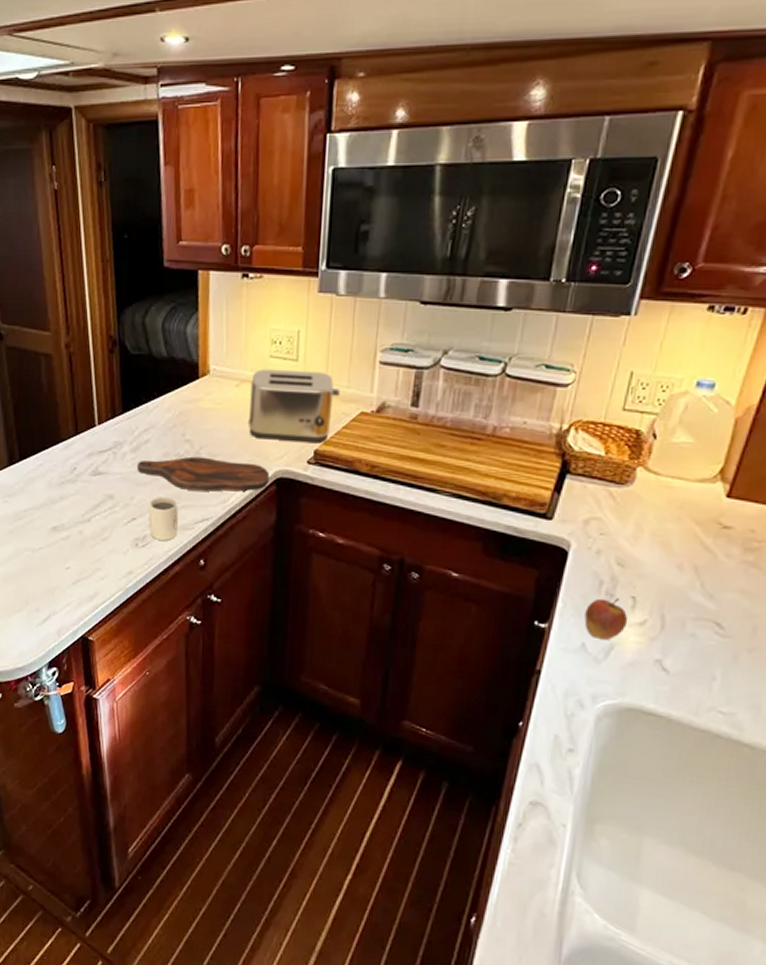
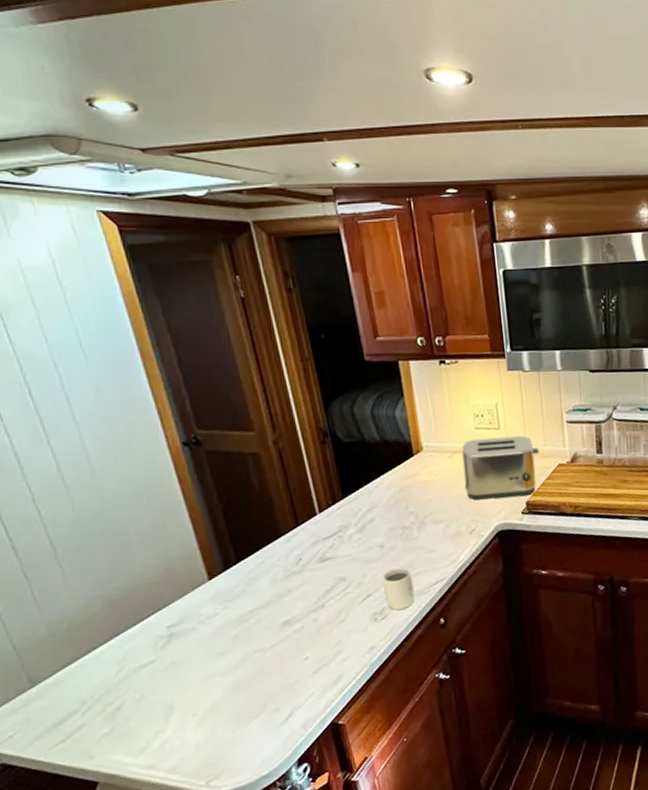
cutting board: present [136,456,269,492] -> none [364,522,492,558]

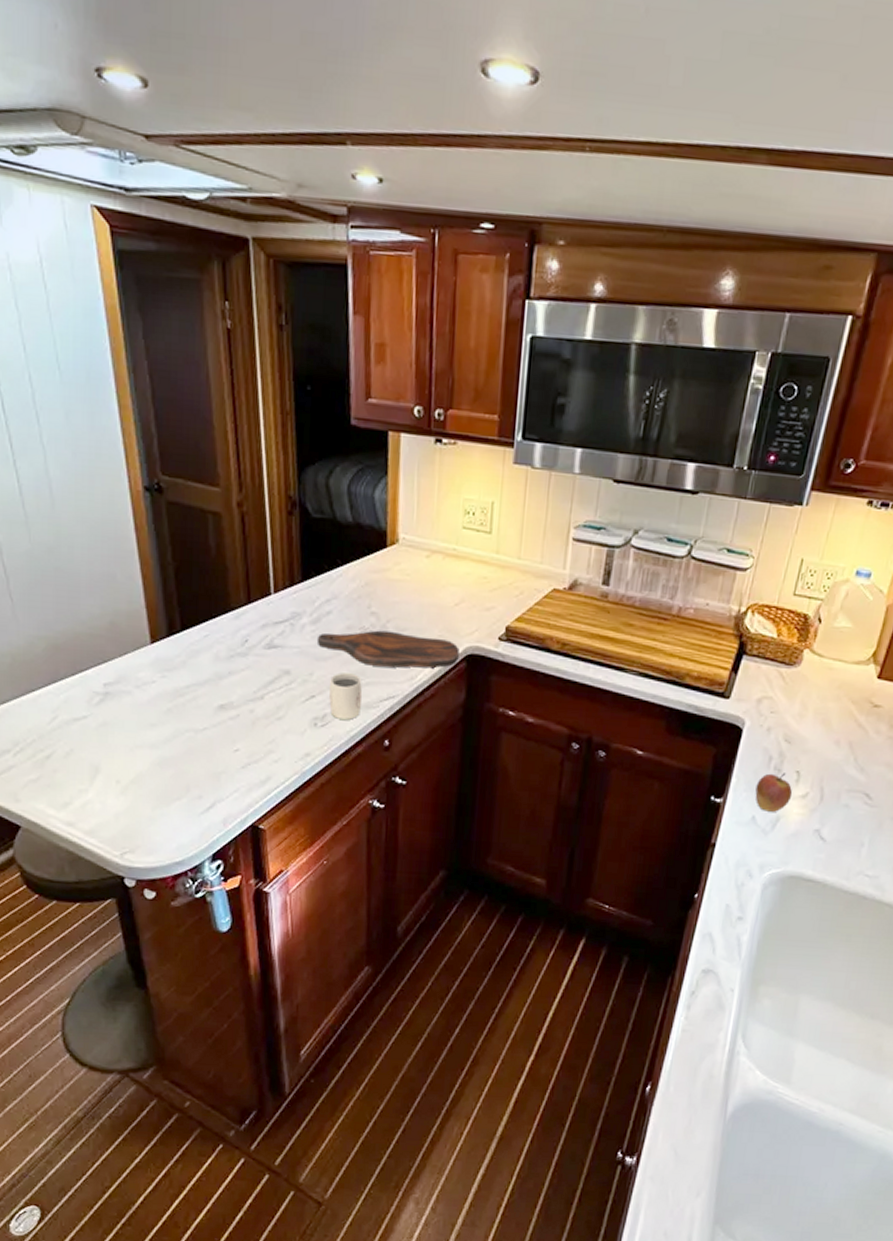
cutting board: none [364,522,492,558] -> present [316,630,459,668]
toaster: present [462,436,539,501] -> none [438,540,533,619]

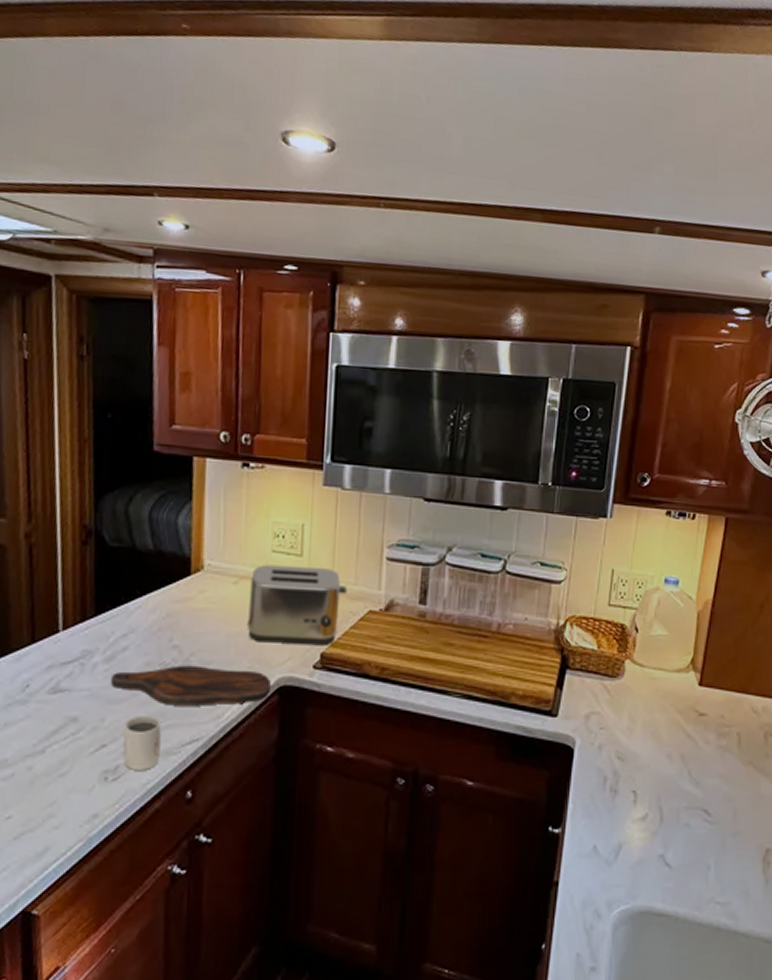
toaster: none [438,540,533,619] -> present [246,564,347,644]
fruit: present [755,773,792,812] -> none [594,794,630,839]

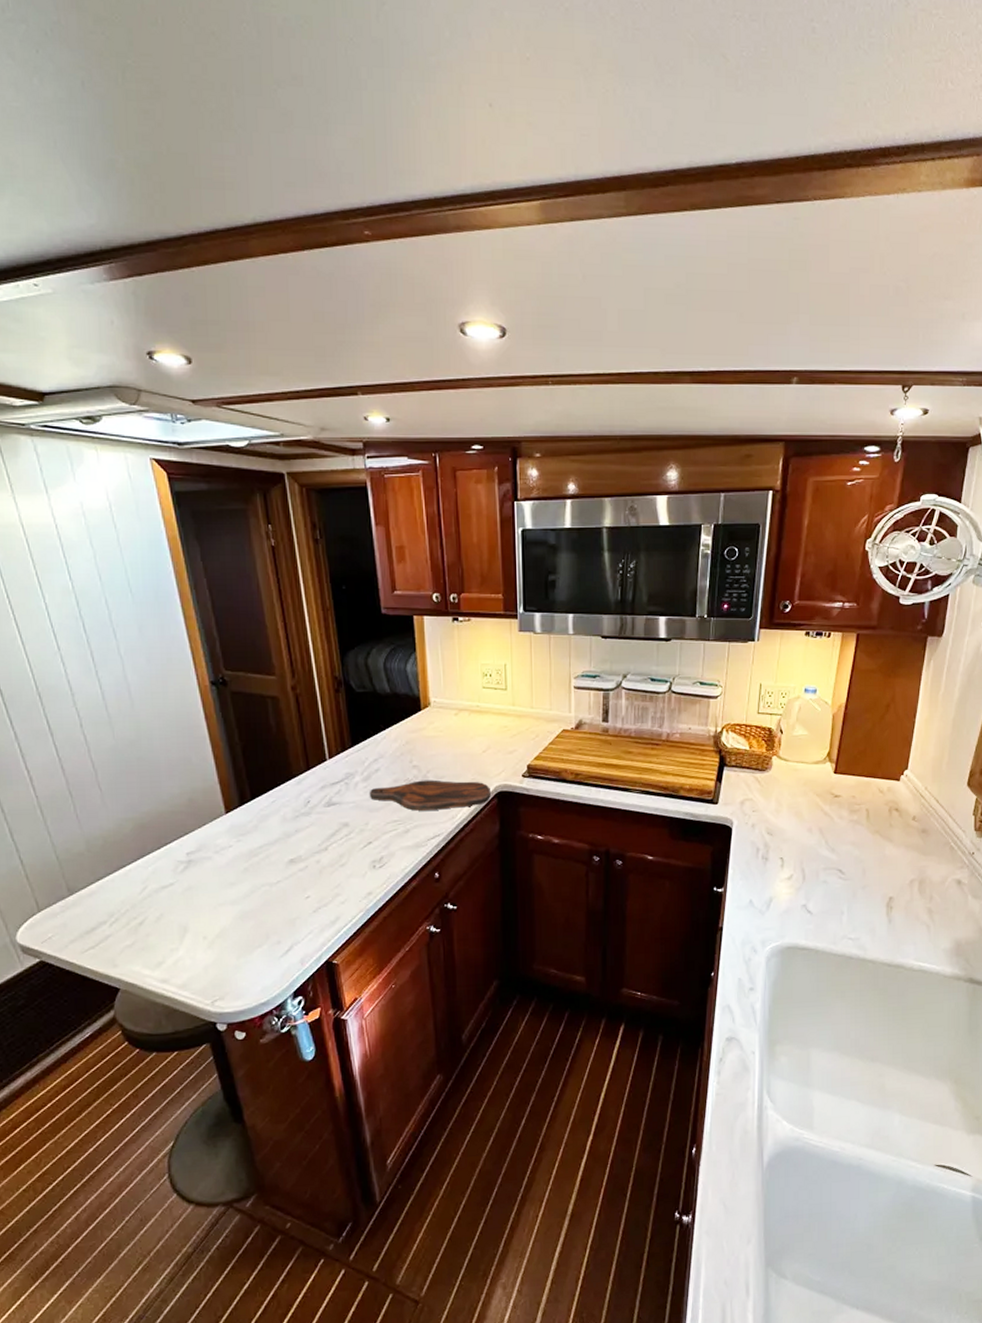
mug: present [123,716,162,772] -> none [384,819,413,861]
toaster: present [246,564,347,644] -> none [468,697,544,760]

